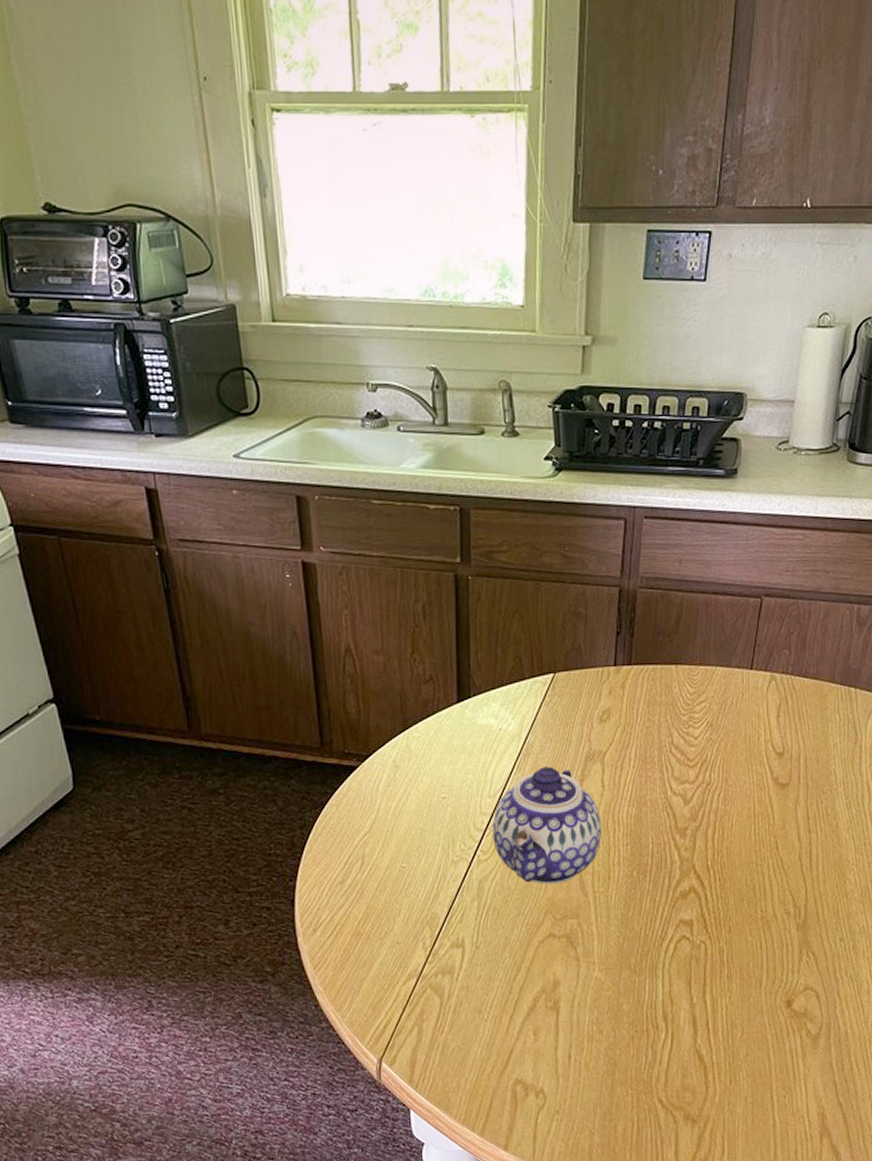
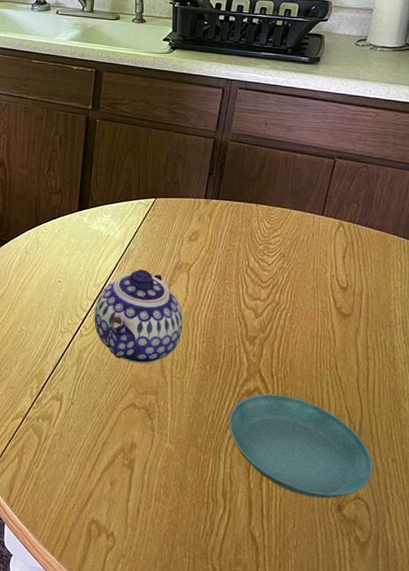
saucer: none [663,890,821,999] -> present [228,393,373,499]

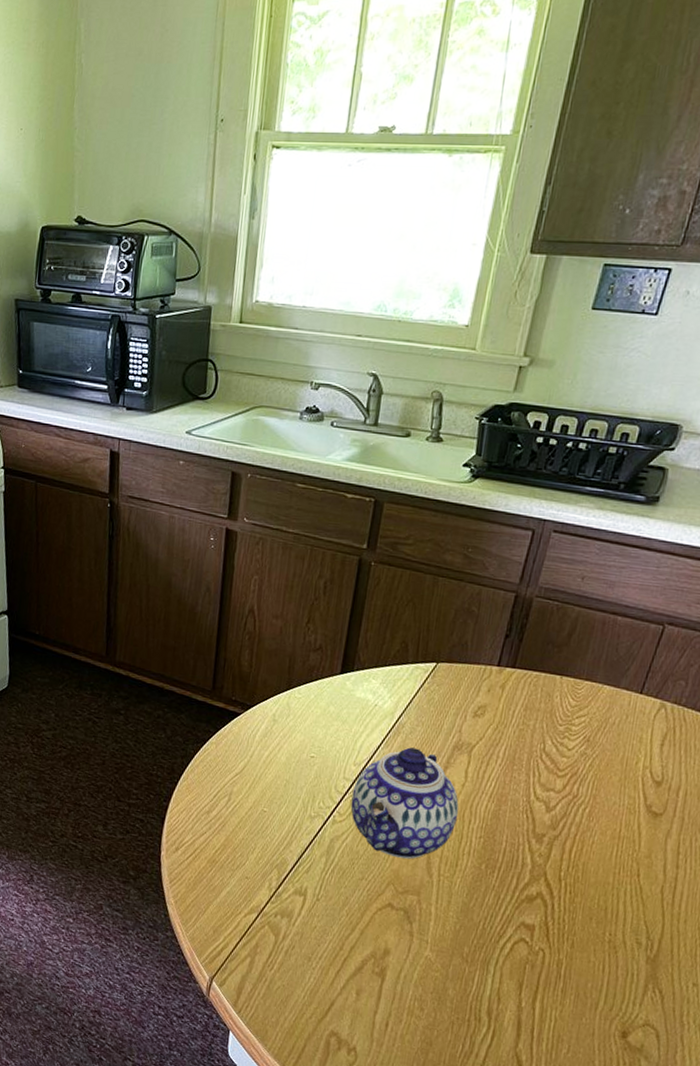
saucer: present [228,393,373,499] -> none [501,900,670,1023]

